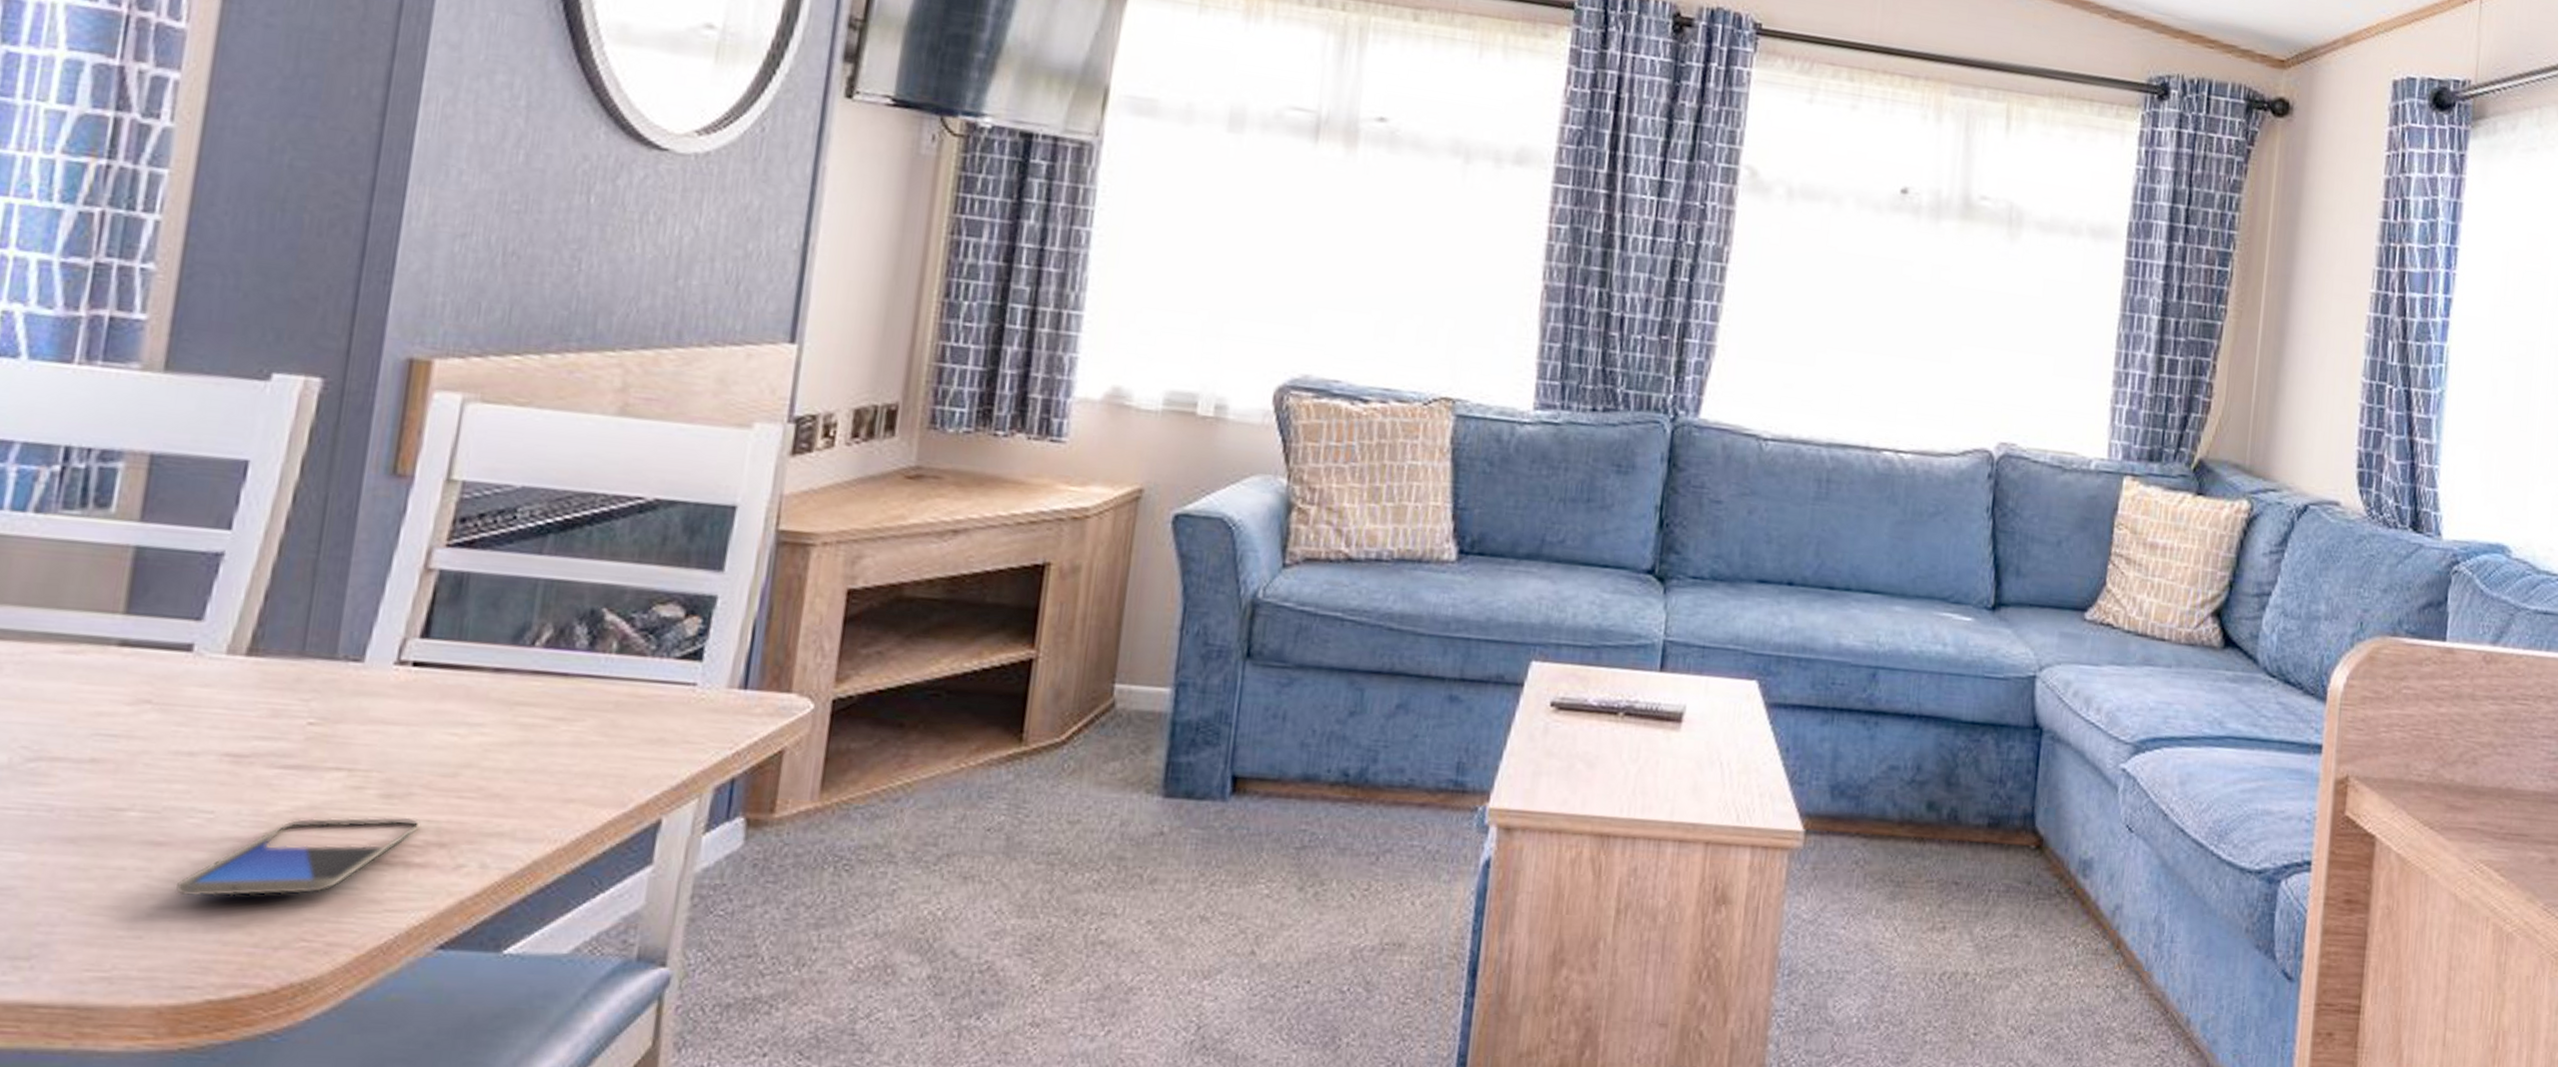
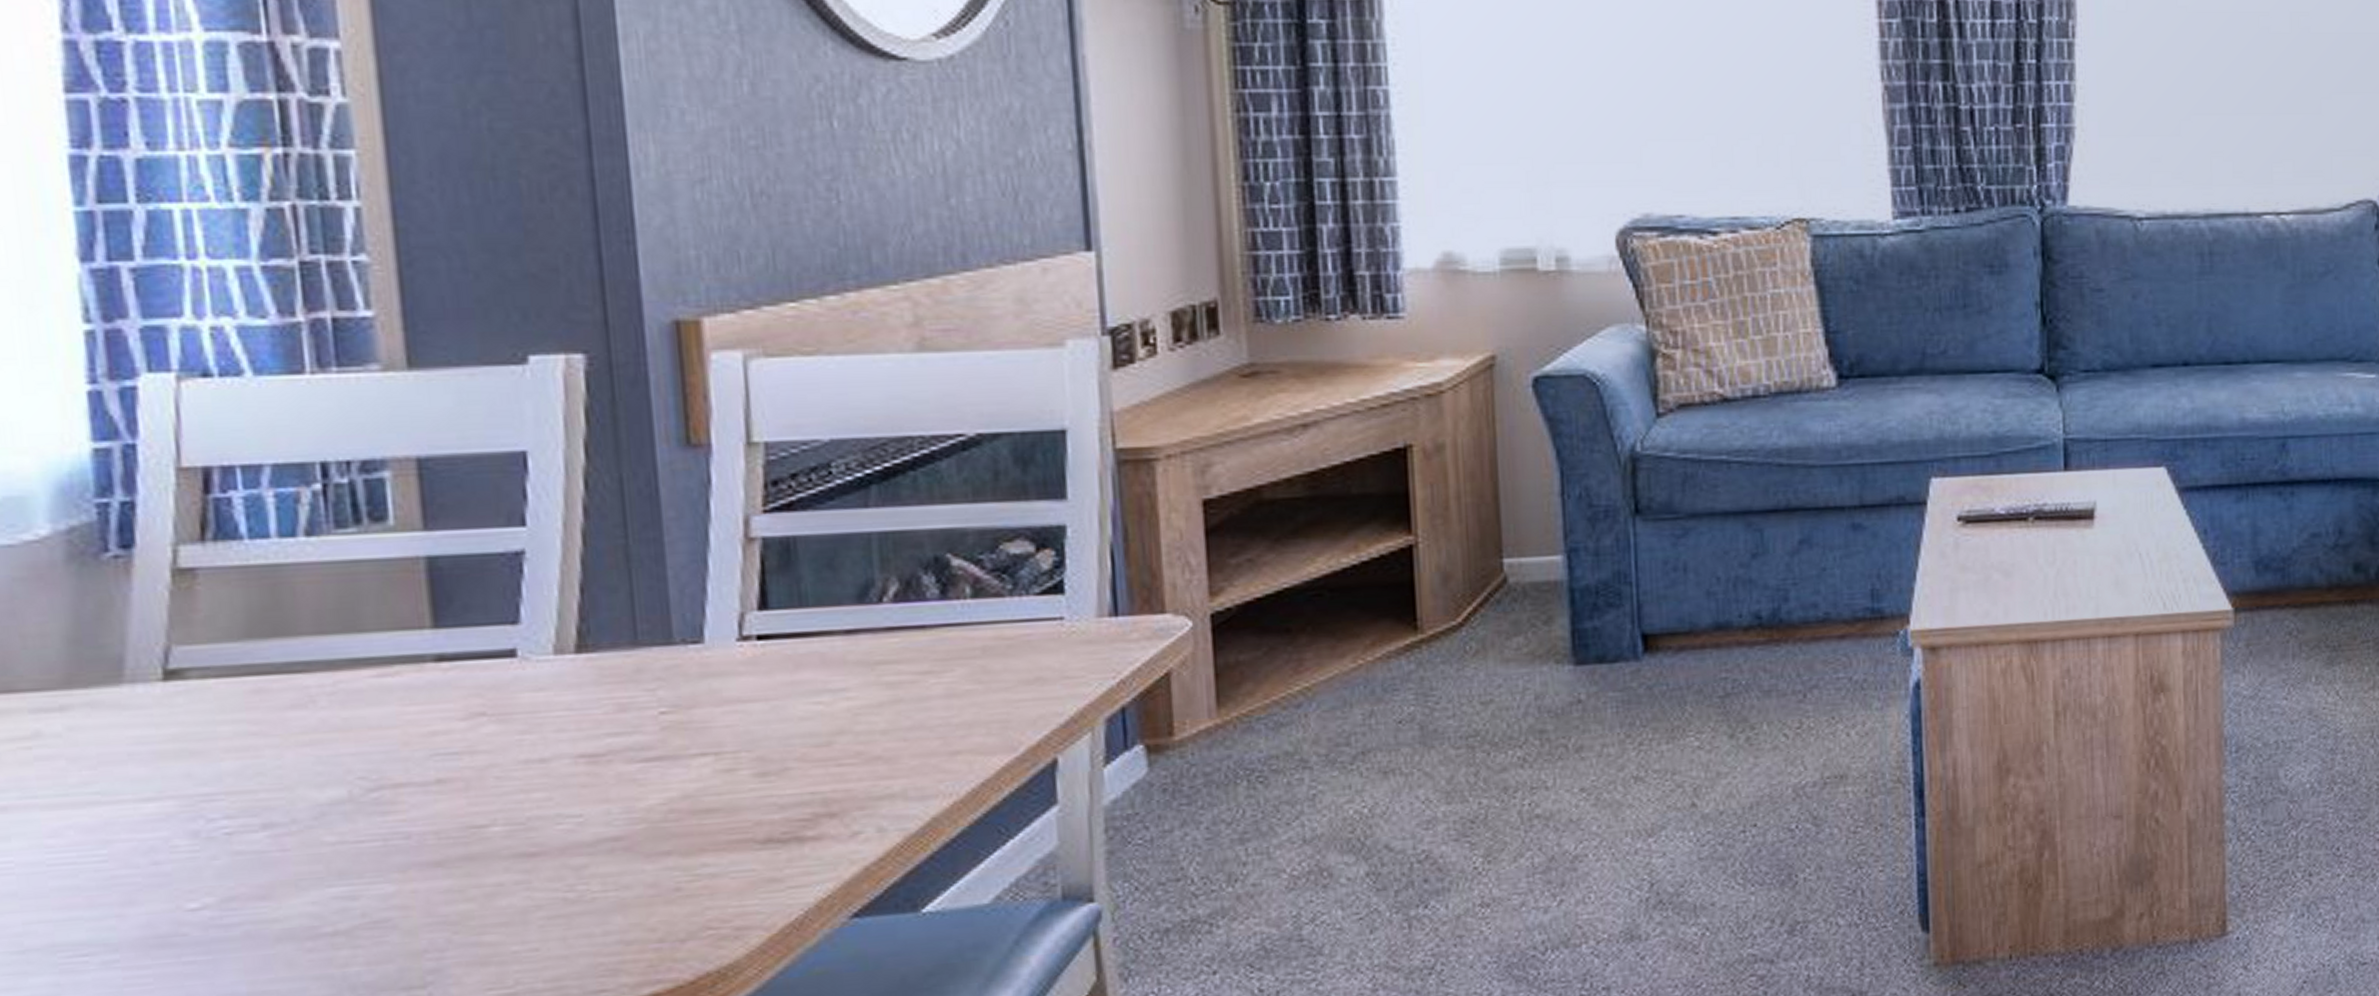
smartphone: present [175,817,420,897] -> none [560,793,805,903]

